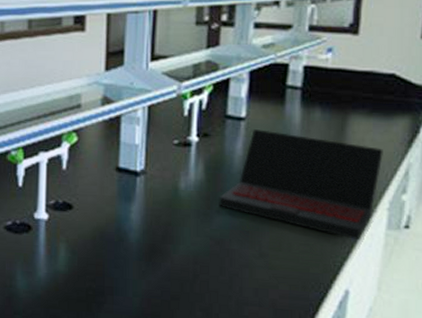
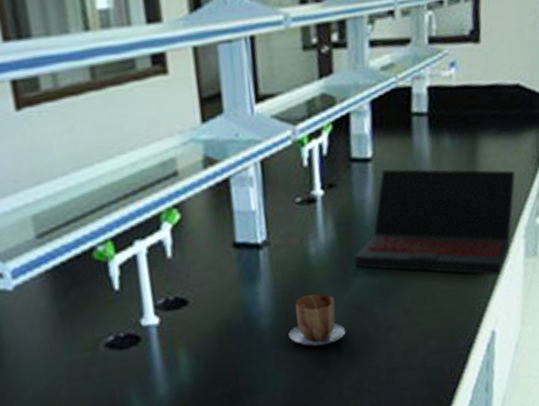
mug: none [152,221,203,268] -> present [288,293,346,346]

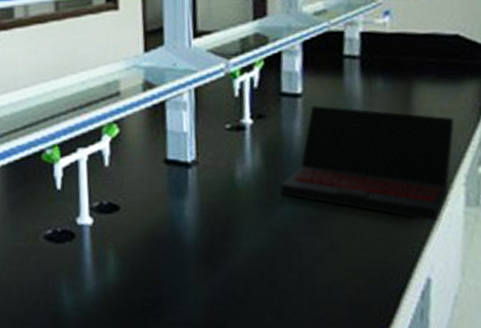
mug: present [288,293,346,346] -> none [211,216,269,267]

